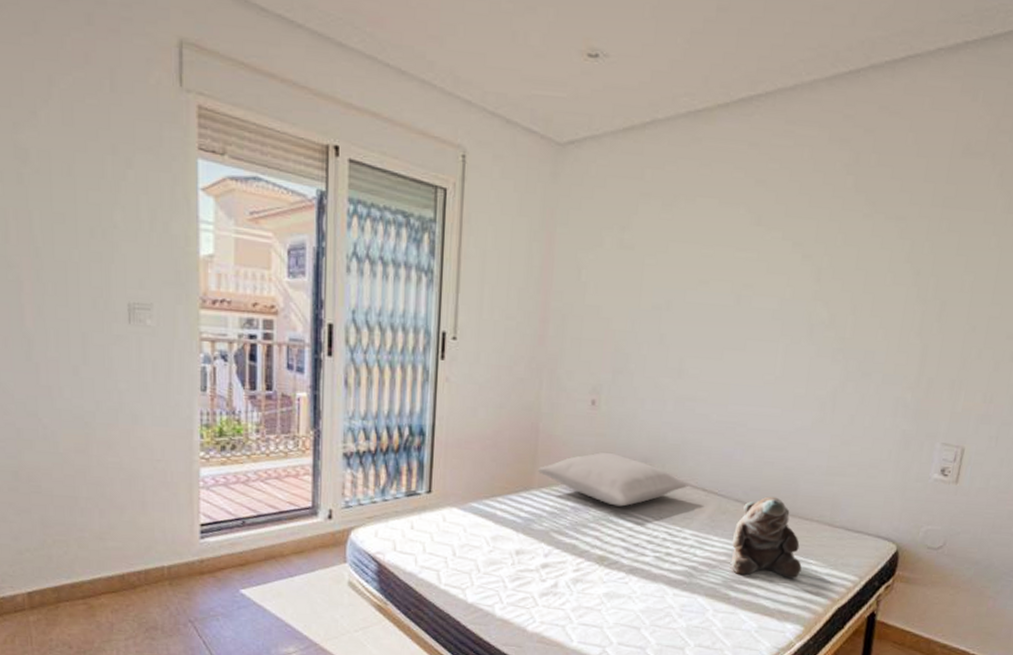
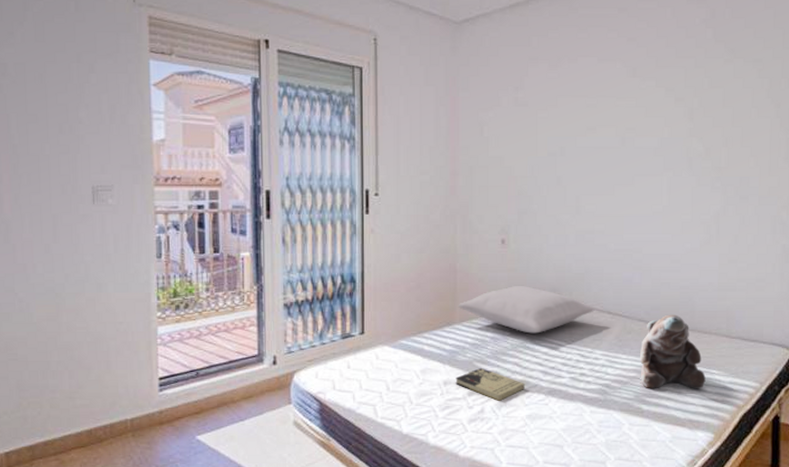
book: none [528,539,604,576] -> present [455,368,525,401]

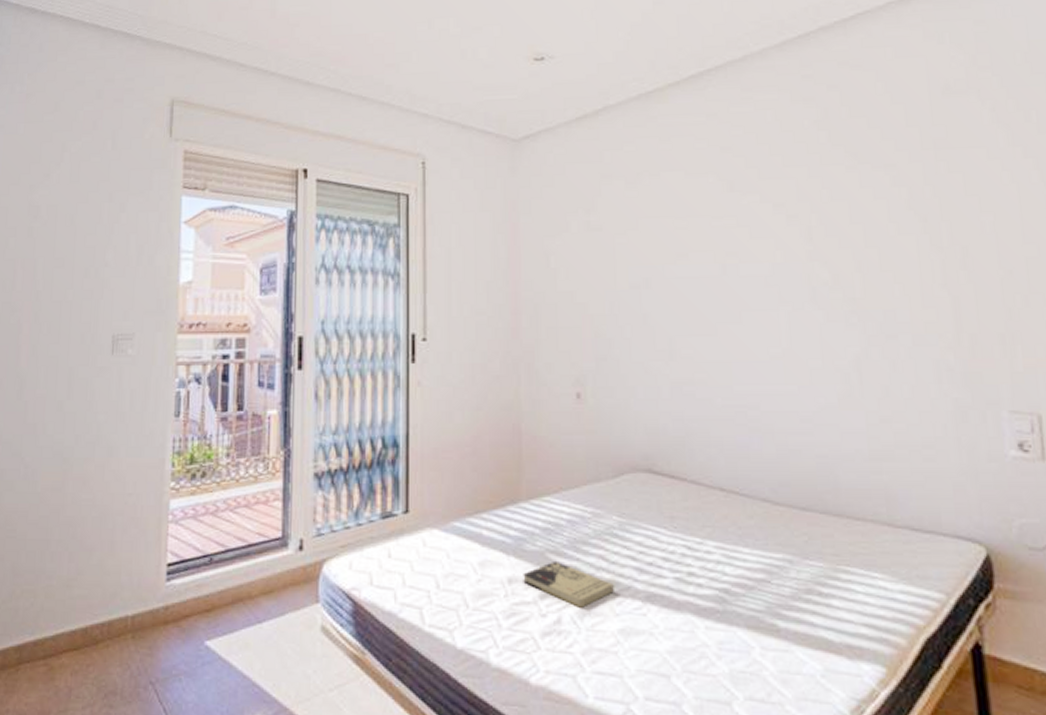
pillow: present [458,285,595,334] -> none [524,451,702,516]
stuffed animal: present [639,314,706,390] -> none [767,493,866,599]

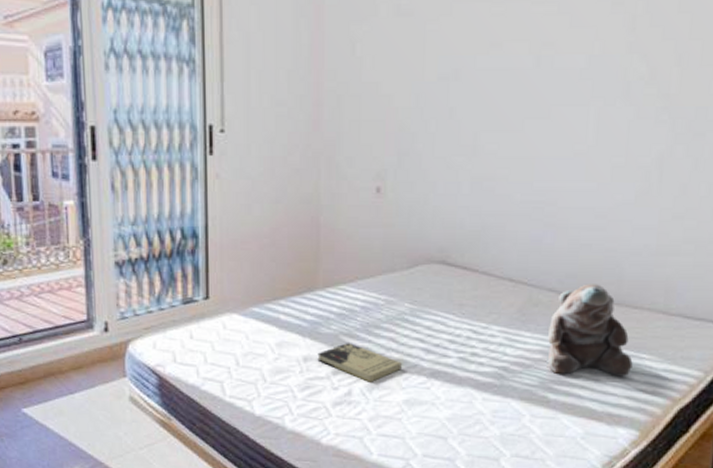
stuffed animal: none [767,493,866,599] -> present [547,284,633,376]

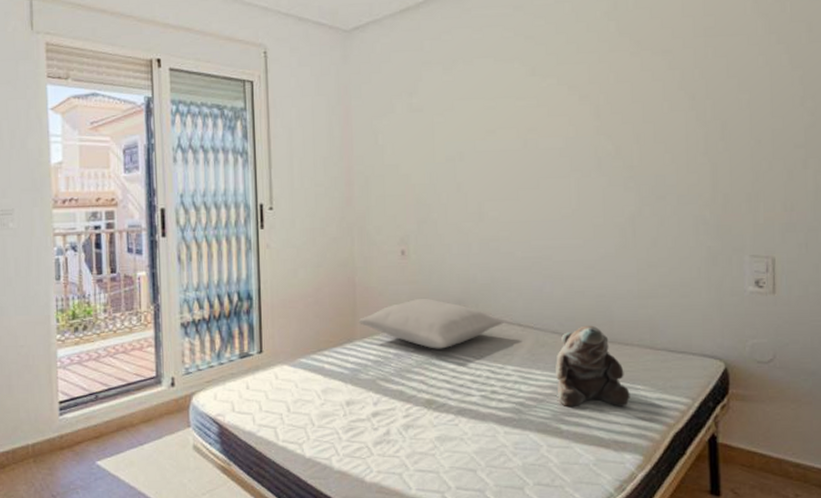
book: present [317,343,402,382] -> none [358,387,432,422]
pillow: none [321,244,492,304] -> present [358,298,504,349]

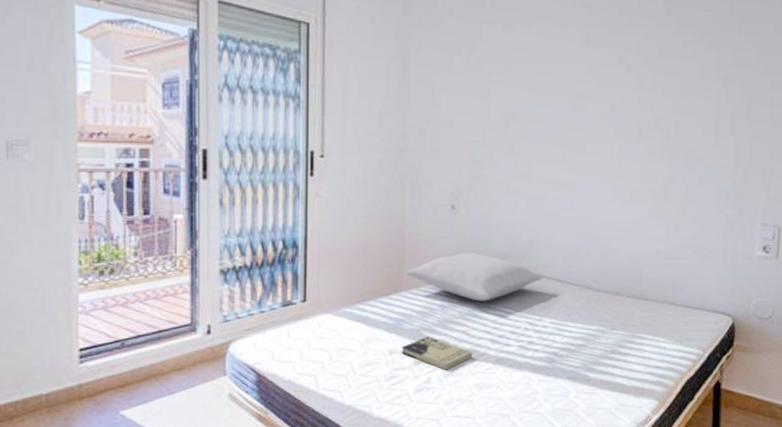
book: none [358,387,432,422] -> present [401,337,472,370]
stuffed animal: present [555,325,630,408] -> none [587,282,651,357]

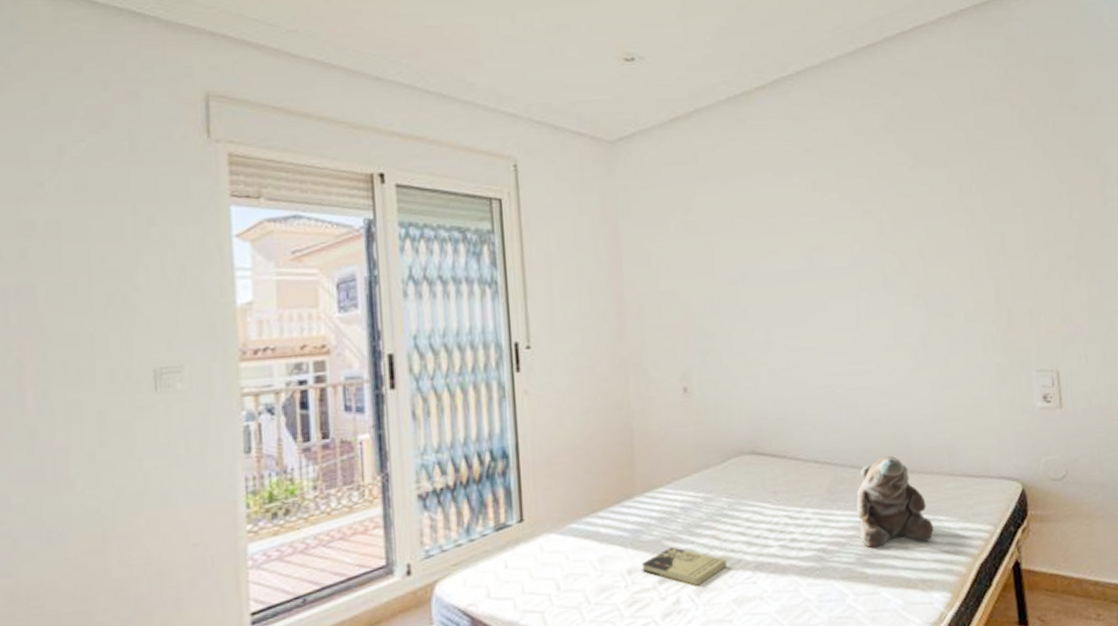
pillow: present [405,252,544,301] -> none [637,439,800,498]
stuffed animal: none [587,282,651,357] -> present [856,455,934,549]

